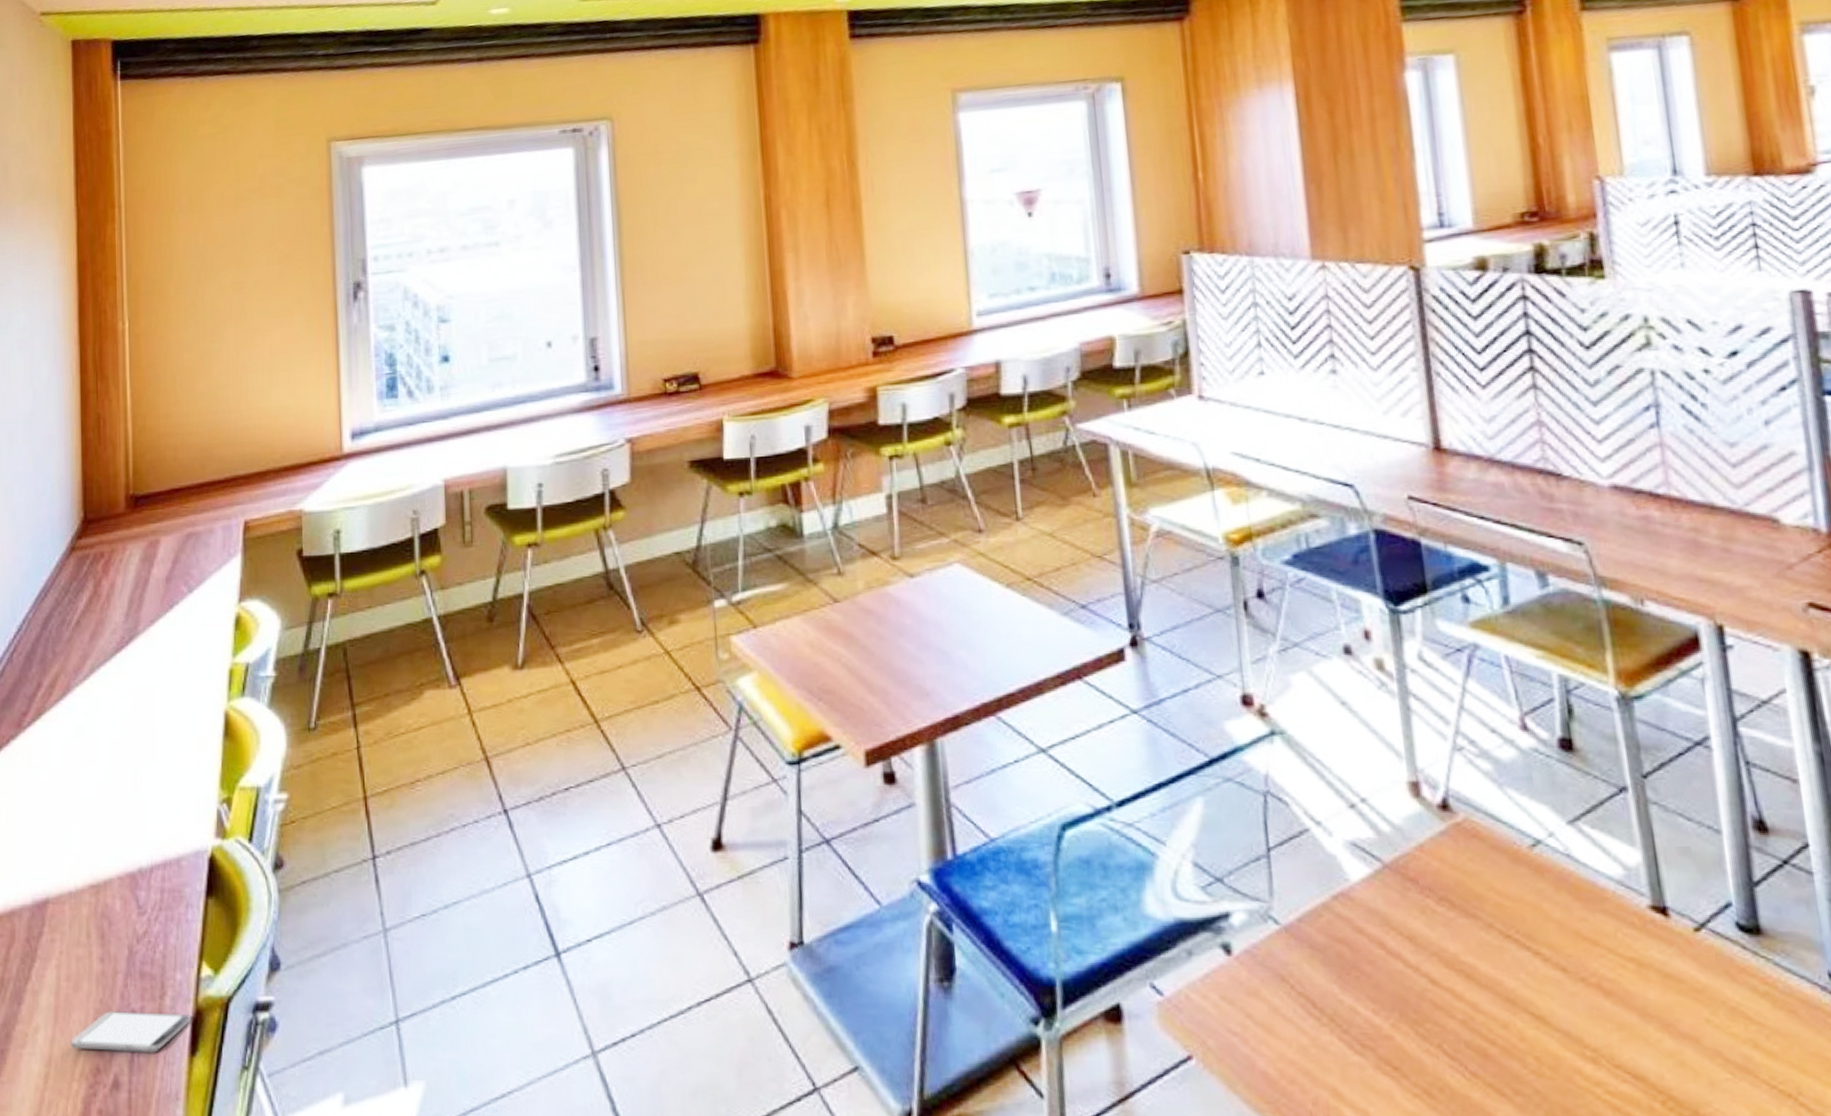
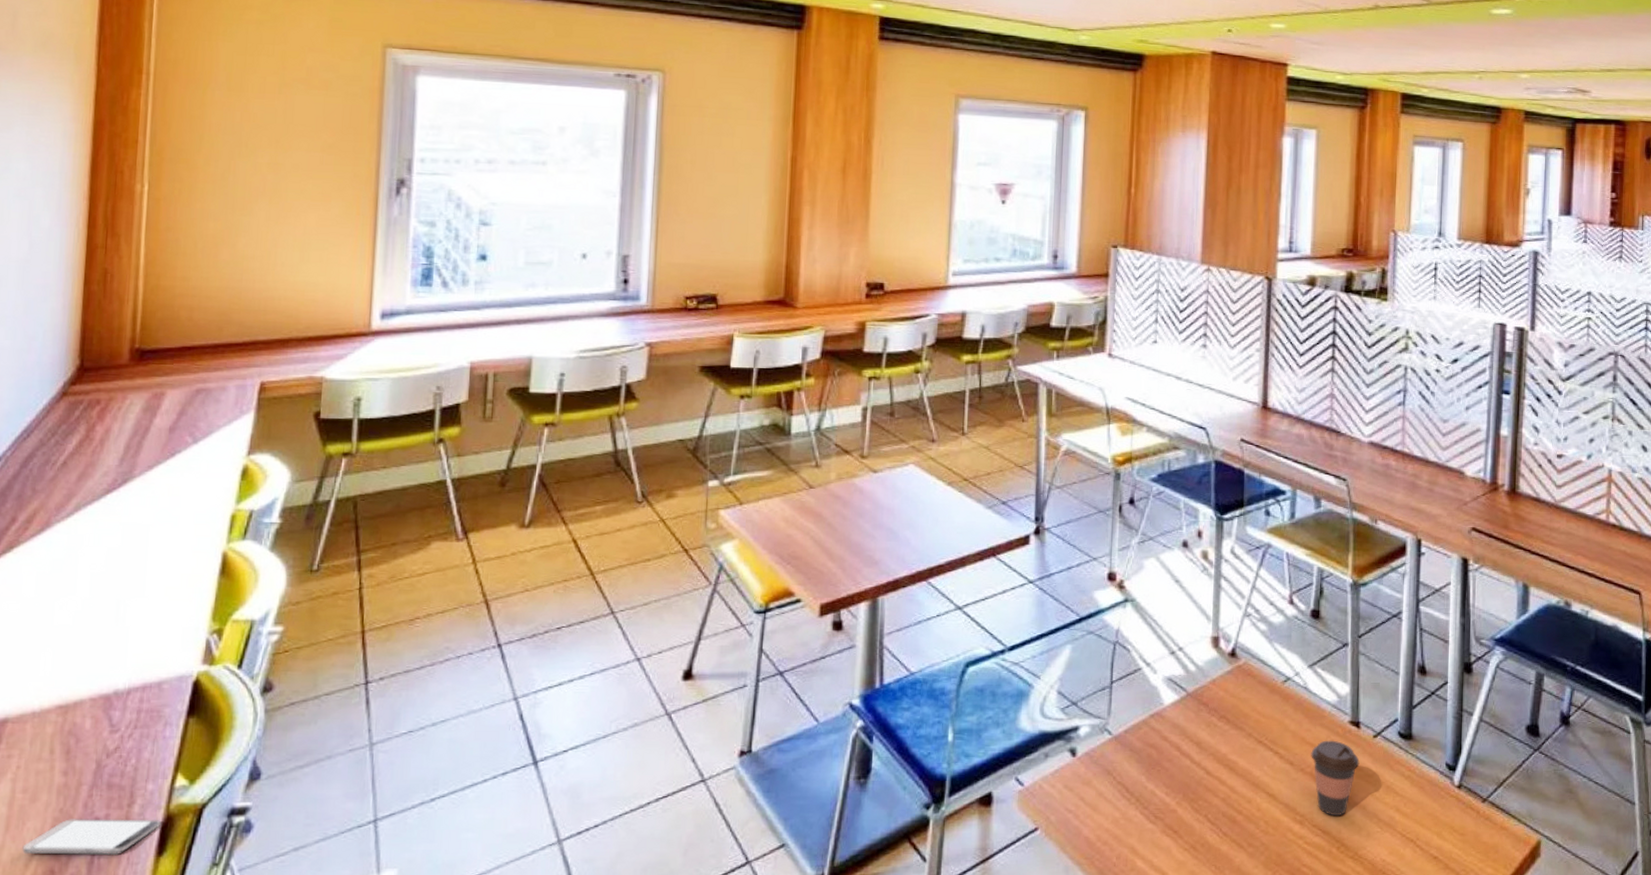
coffee cup: none [1593,934,1678,1053] -> present [1311,740,1360,816]

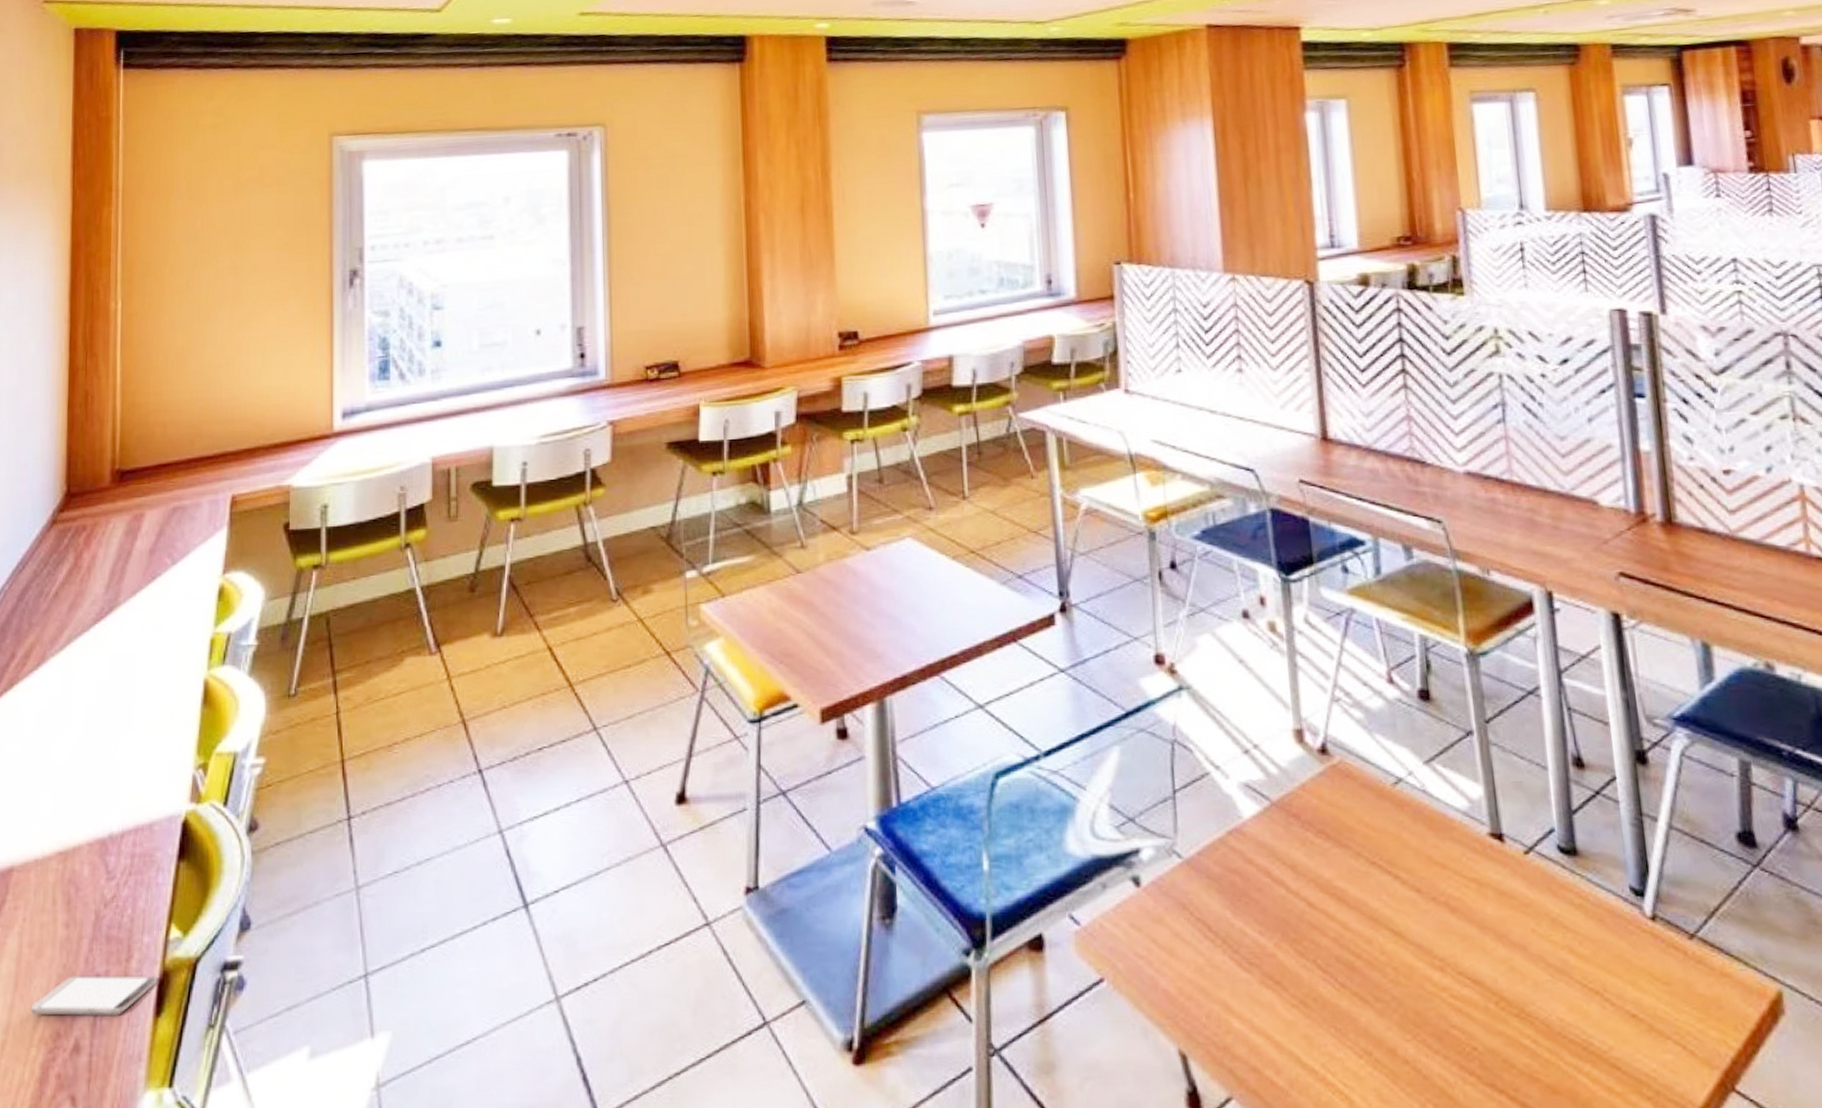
coffee cup: present [1311,740,1360,816] -> none [1442,858,1510,961]

